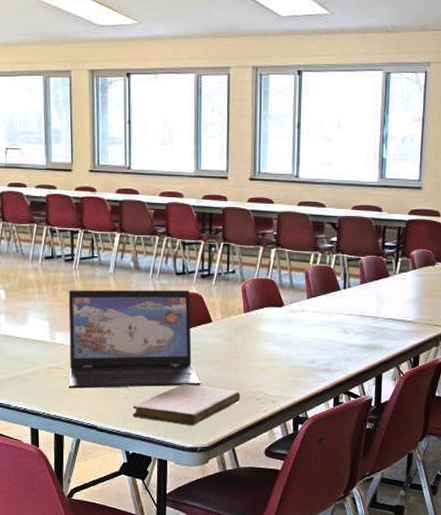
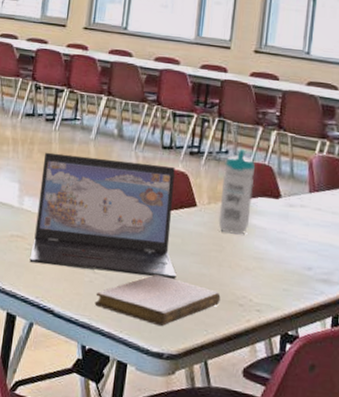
water bottle: none [232,268,260,341] -> present [218,149,256,235]

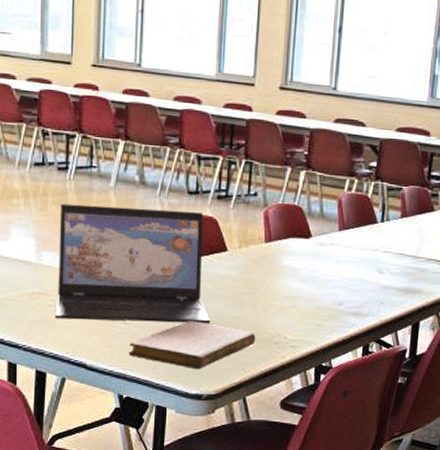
water bottle: present [218,149,256,235] -> none [250,191,286,276]

